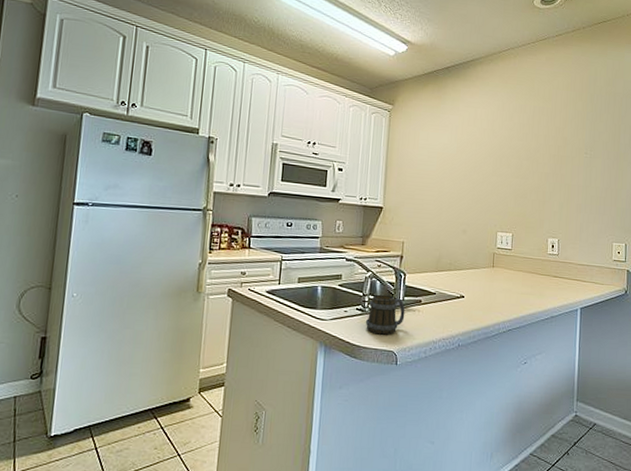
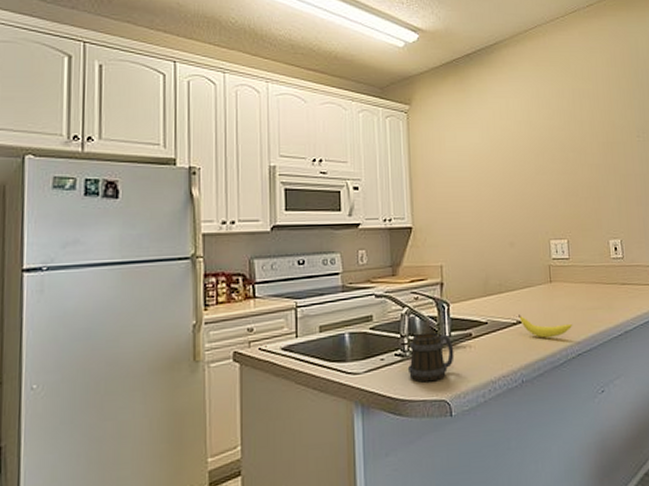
banana: none [462,290,507,313] -> present [518,314,573,338]

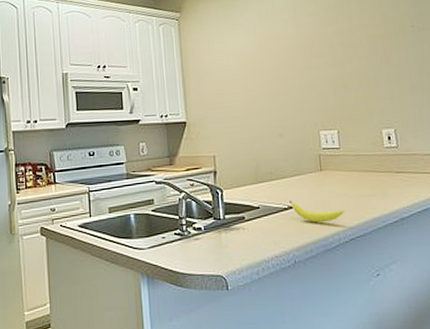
mug: present [407,332,455,383] -> none [186,215,229,259]

